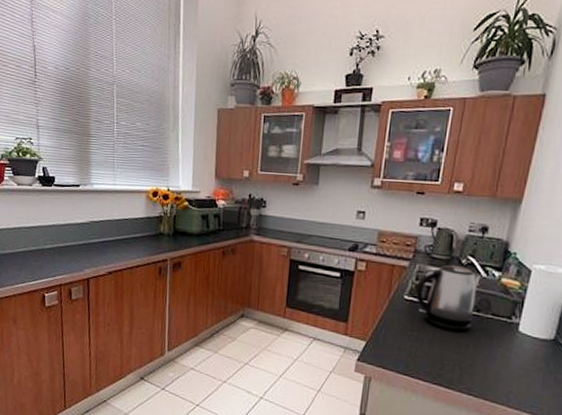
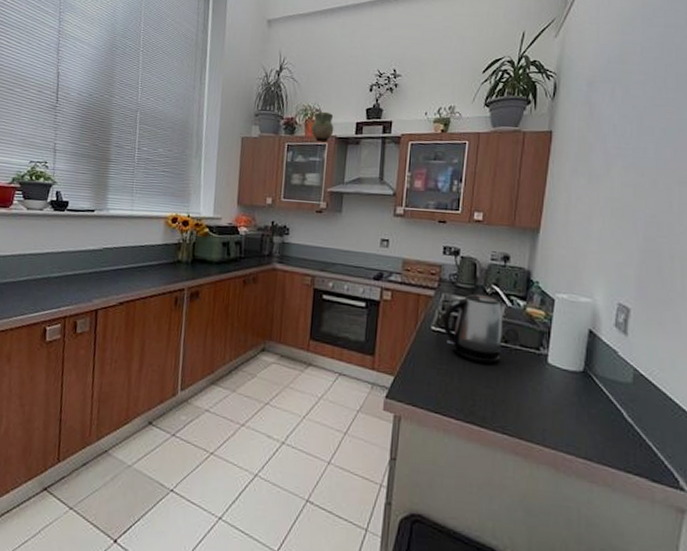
ceramic jug: none [288,79,312,112] -> present [311,111,334,143]

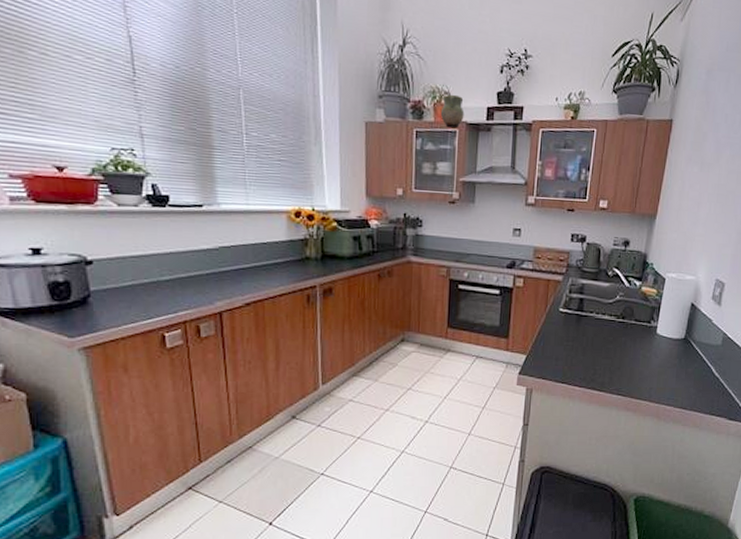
kettle: present [442,294,506,365] -> none [569,277,625,339]

